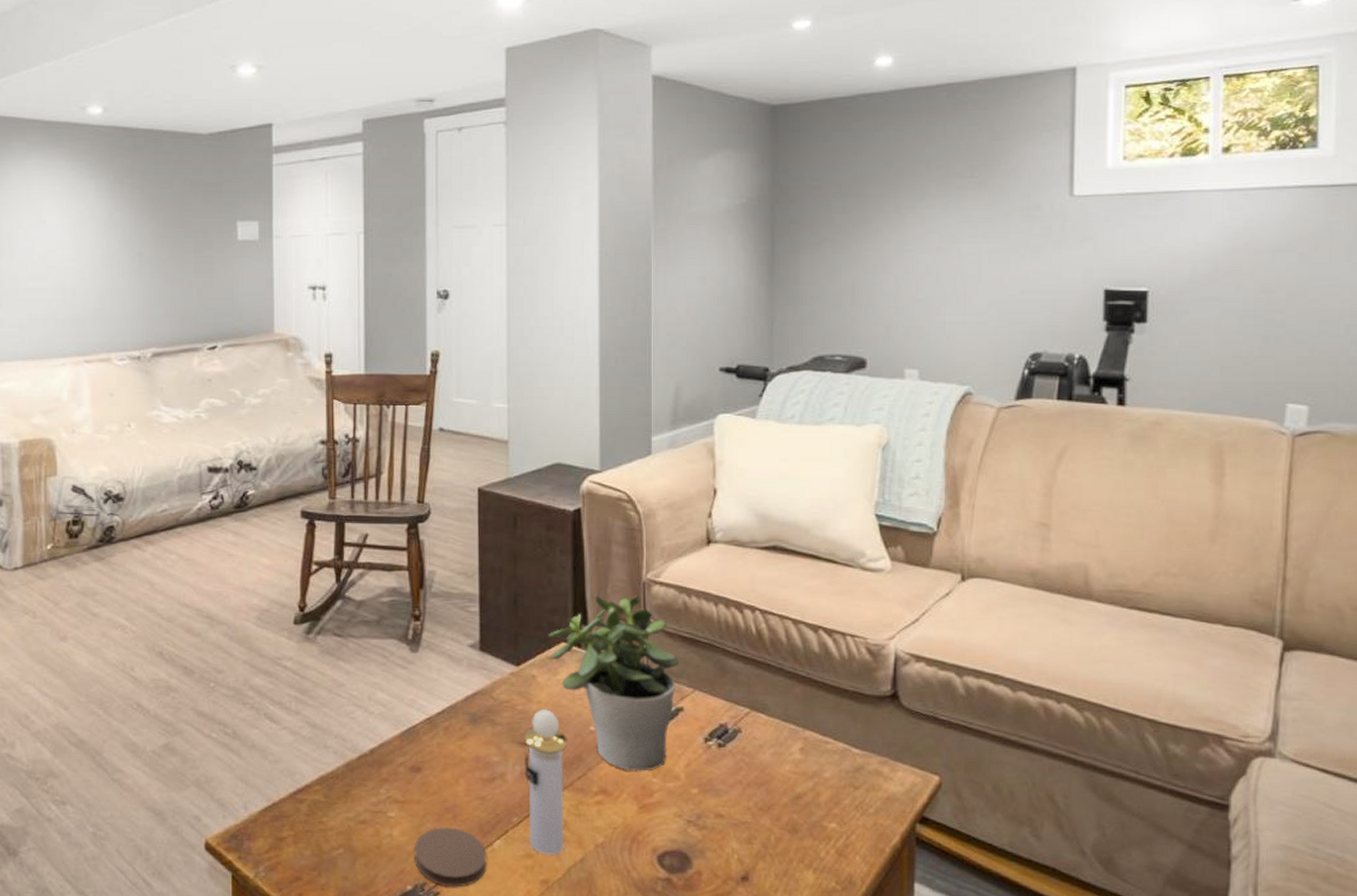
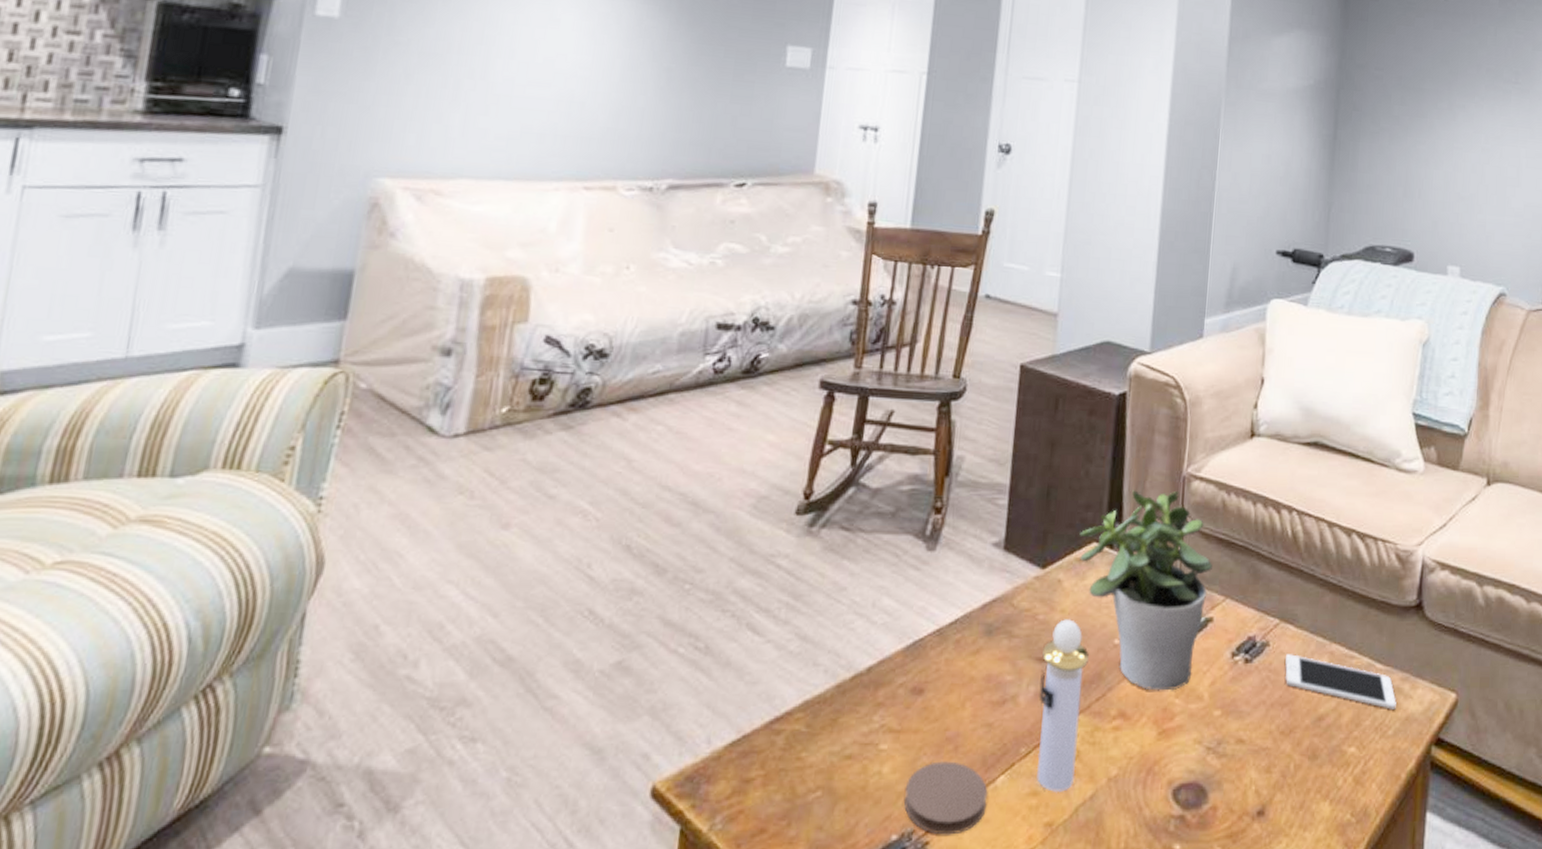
cell phone: none [759,739,876,790] -> present [1285,654,1397,709]

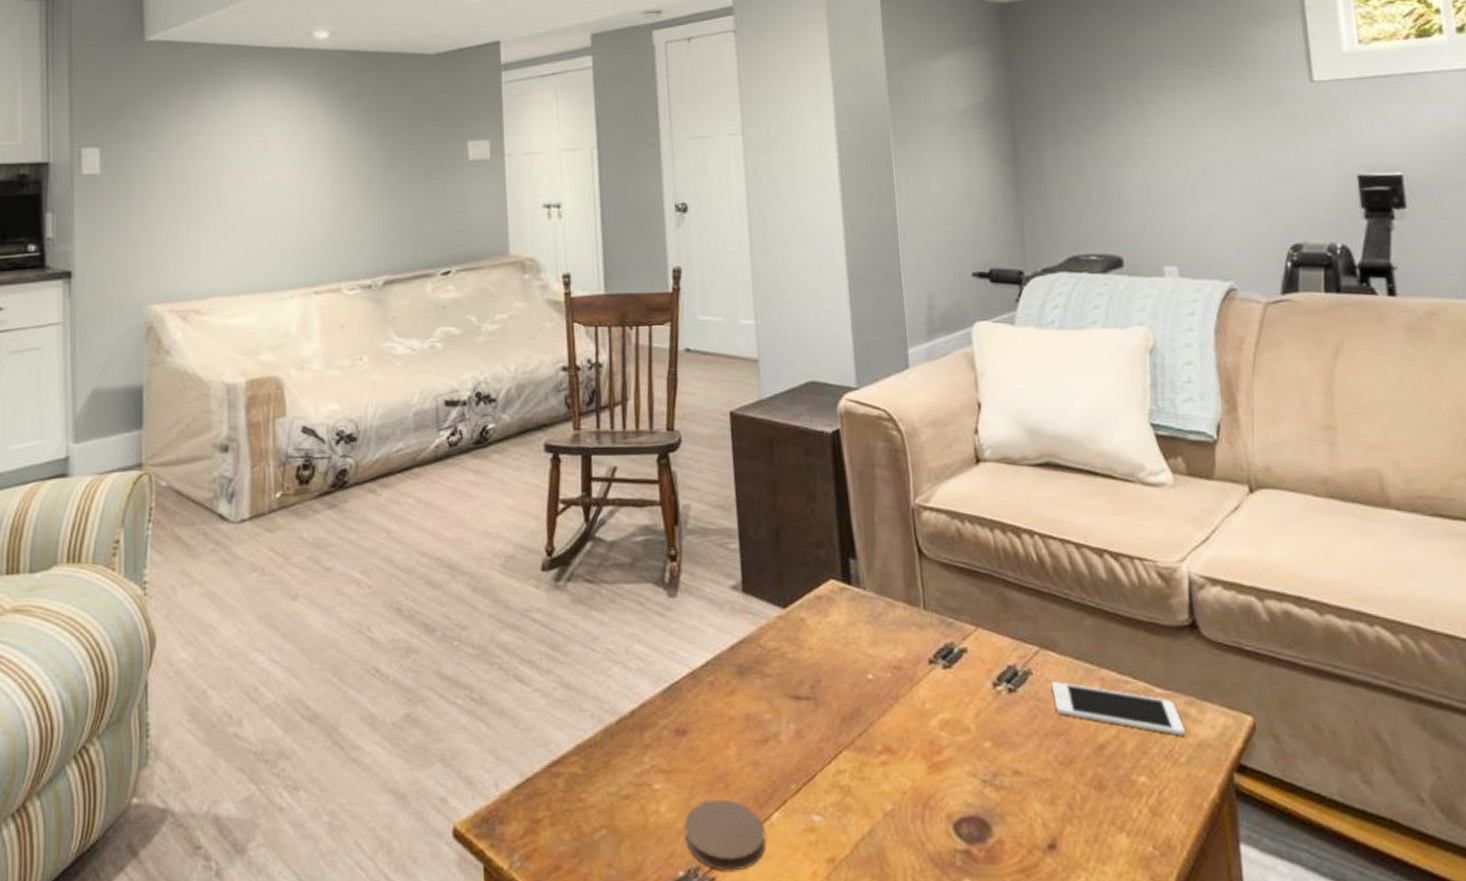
perfume bottle: present [1036,619,1089,792] -> none [797,656,850,828]
potted plant: present [1079,490,1212,691] -> none [815,522,957,725]

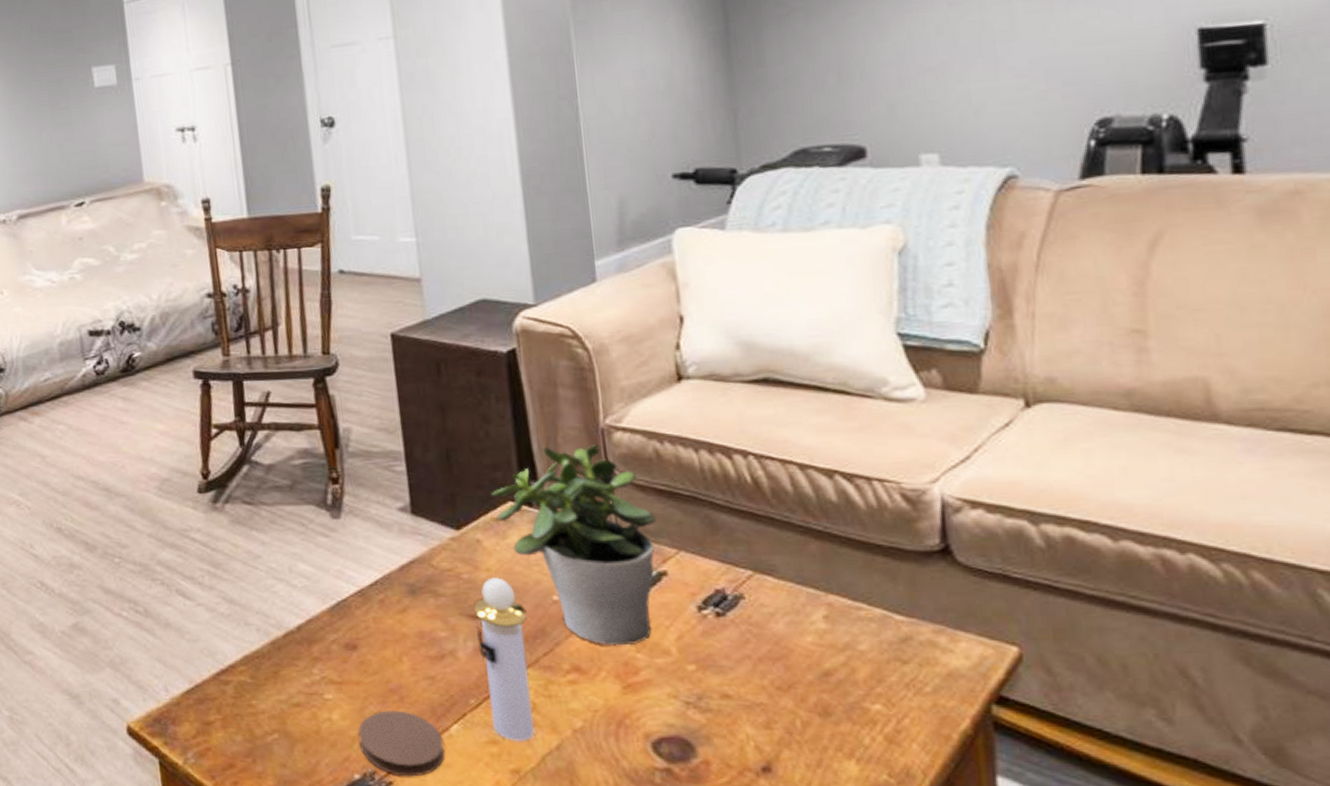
perfume bottle: none [797,656,850,828] -> present [474,577,536,741]
potted plant: none [815,522,957,725] -> present [491,443,656,646]
cell phone: present [1052,681,1185,736] -> none [768,607,932,665]

